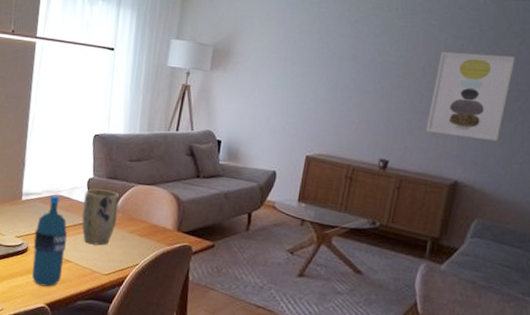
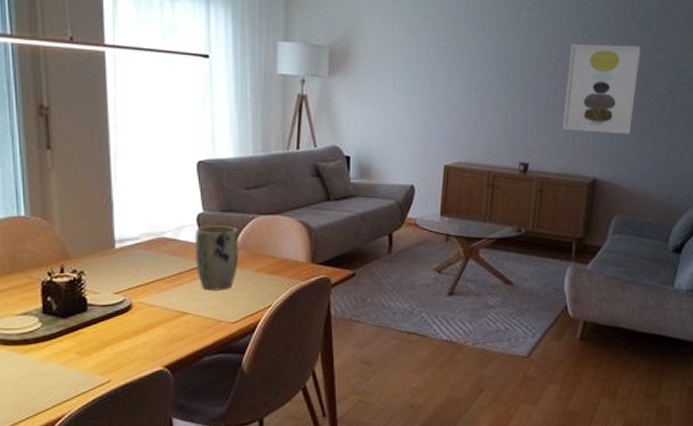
water bottle: present [31,195,68,287] -> none [137,238,181,347]

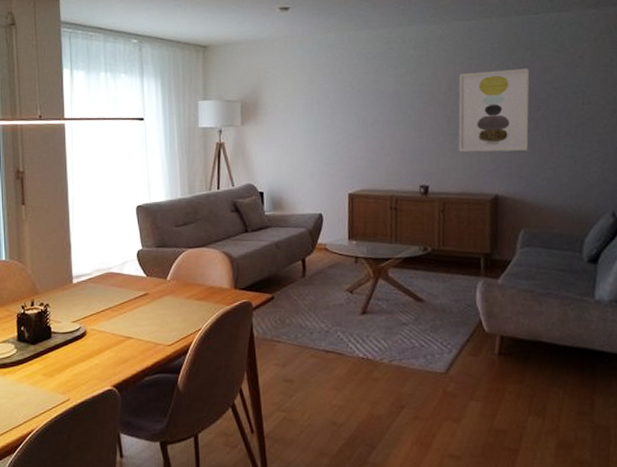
plant pot: present [195,225,239,291] -> none [136,259,173,317]

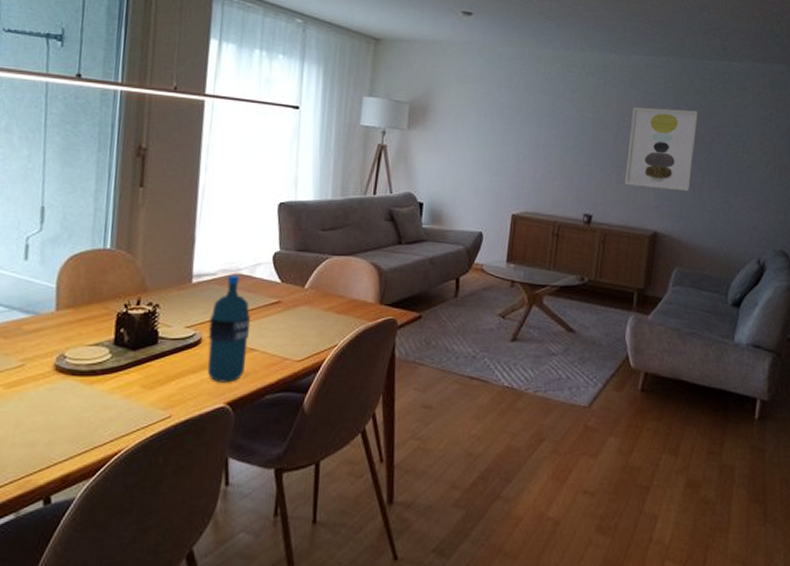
water bottle: none [90,273,125,368] -> present [207,274,251,383]

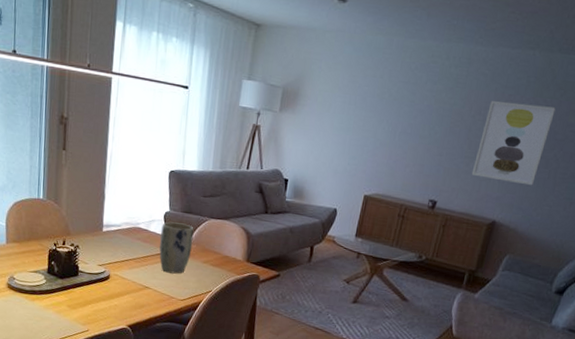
water bottle: present [207,274,251,383] -> none [114,227,147,311]
plant pot: none [267,264,312,328] -> present [159,222,194,274]

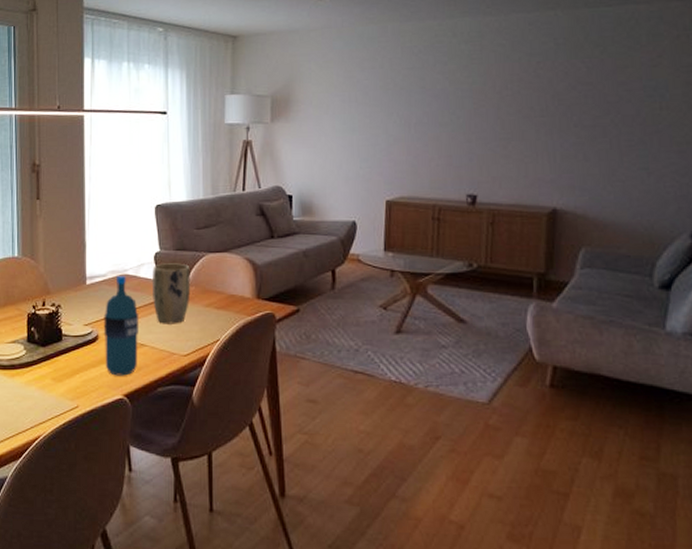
water bottle: none [114,227,147,311] -> present [103,275,139,376]
wall art: present [471,100,556,186] -> none [512,67,599,161]

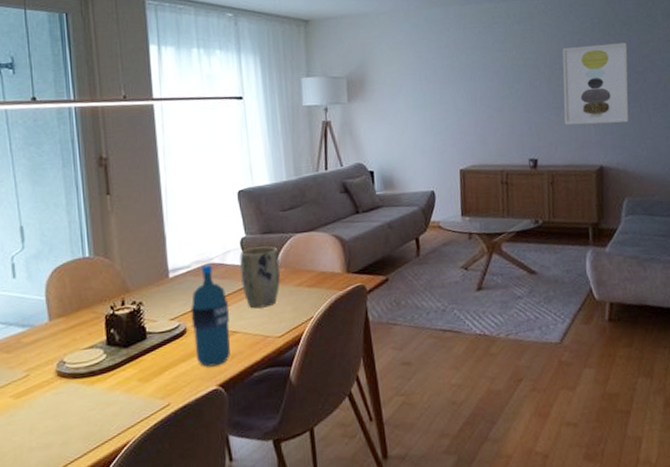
wall art: none [512,67,599,161] -> present [562,42,629,125]

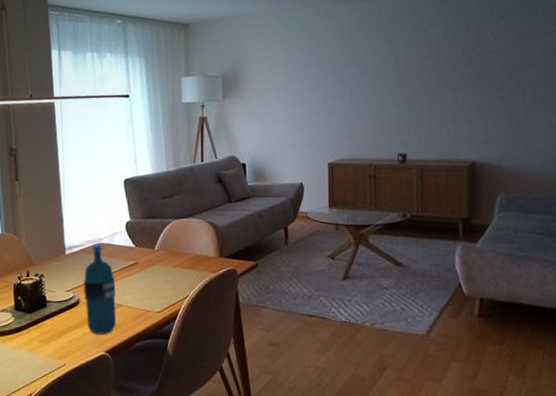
plant pot: present [239,246,281,309] -> none [125,230,160,286]
wall art: present [562,42,629,125] -> none [434,36,505,120]

